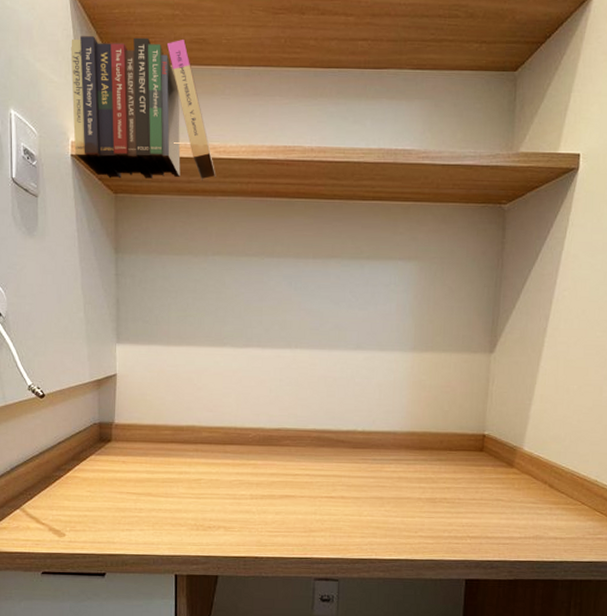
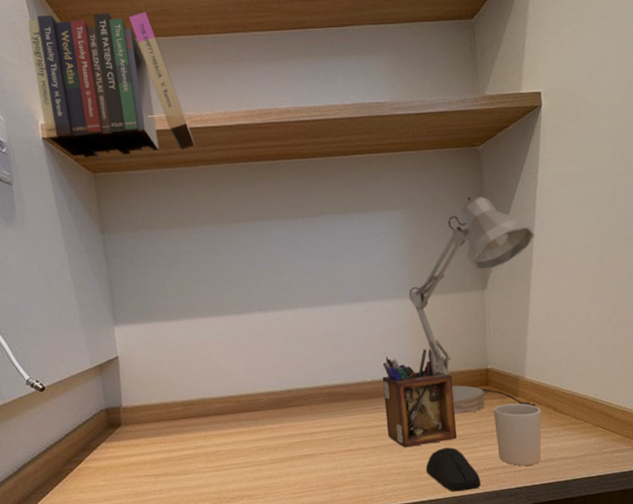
desk organizer: none [371,406,447,503] -> present [382,348,457,448]
computer mouse: none [407,509,462,556] -> present [426,447,481,492]
desk lamp: none [411,256,553,480] -> present [409,196,536,415]
mug: none [484,473,537,540] -> present [493,403,542,466]

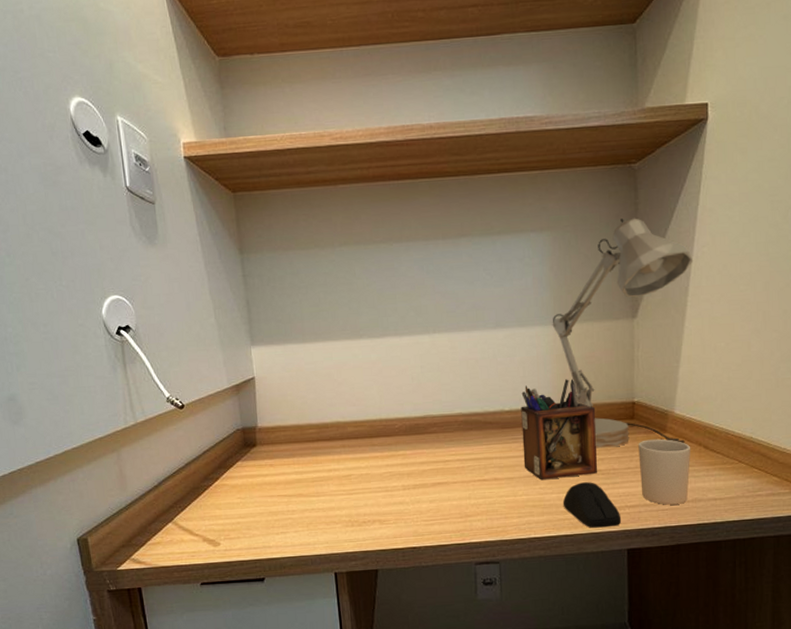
books: present [28,12,196,159] -> none [171,25,335,178]

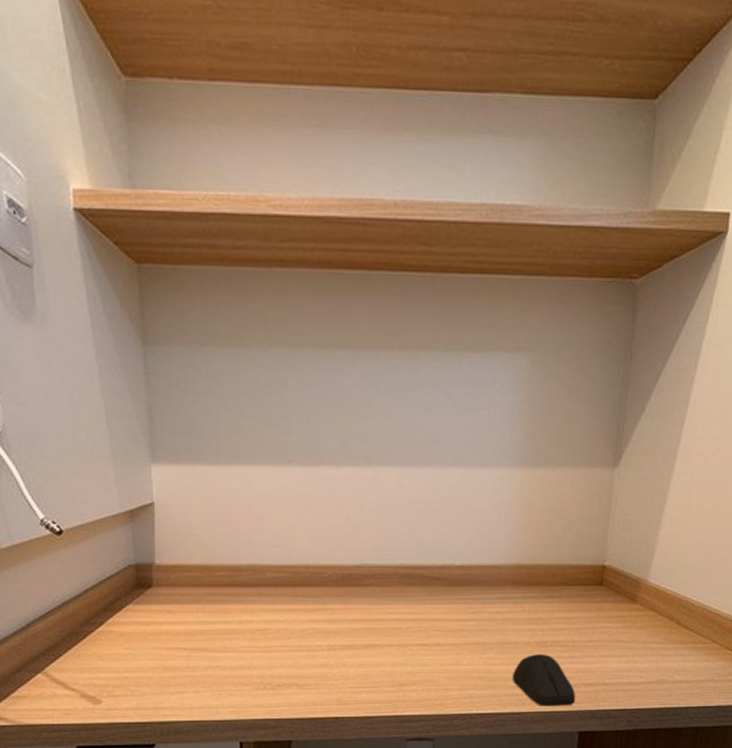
desk organizer: present [521,379,597,480] -> none [471,533,560,649]
desk lamp: present [552,218,692,448] -> none [520,346,690,617]
mug: present [638,438,691,505] -> none [601,610,662,685]

